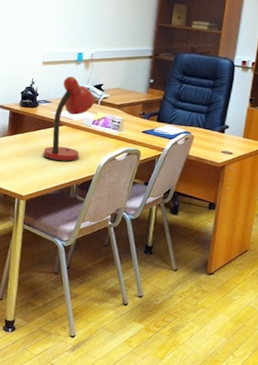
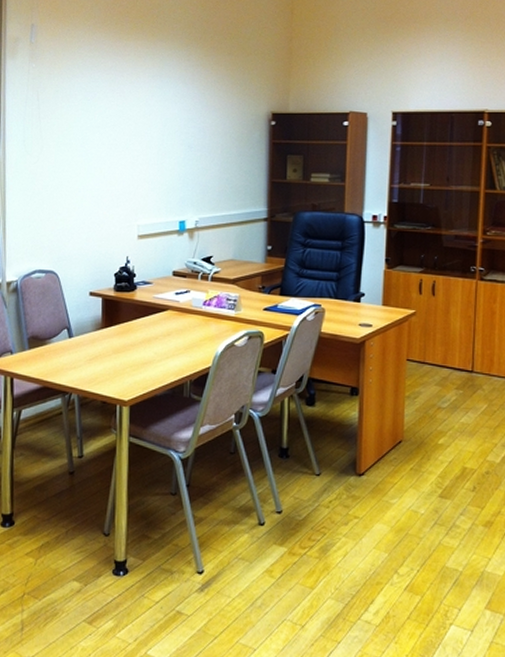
desk lamp: present [43,76,96,162] -> none [146,250,205,355]

